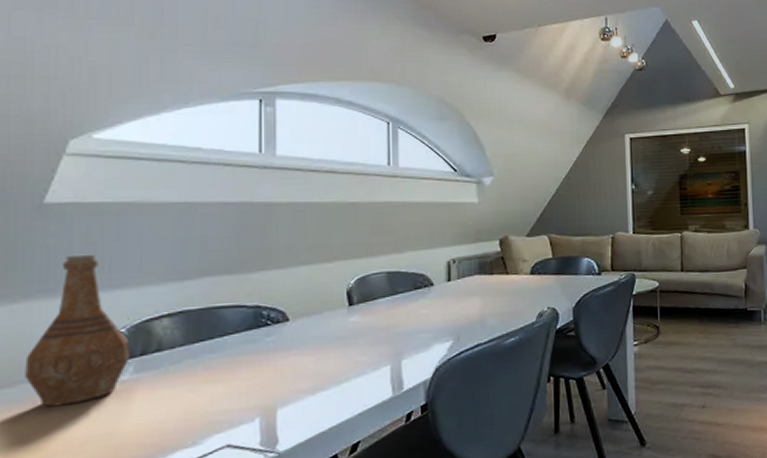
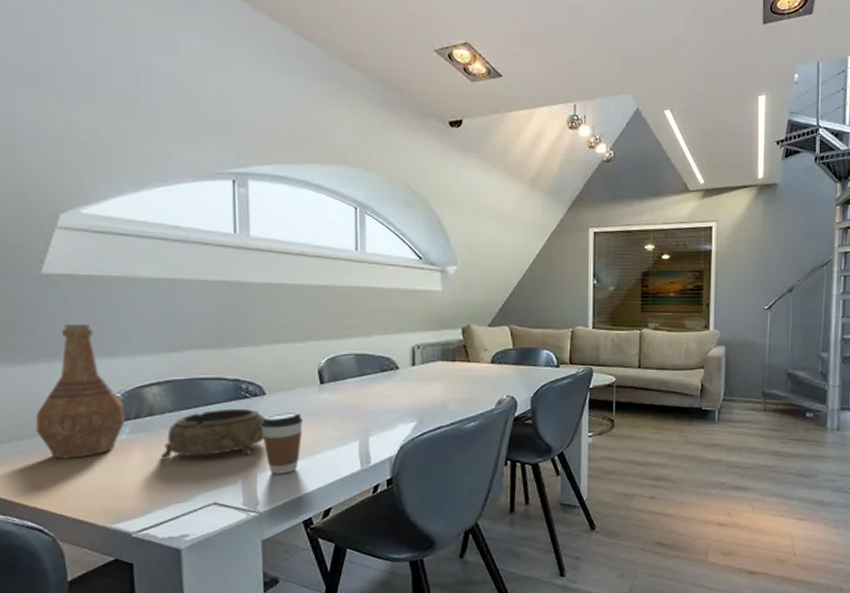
decorative bowl: none [167,337,287,399] -> present [160,408,265,459]
coffee cup: none [283,338,329,408] -> present [261,412,303,474]

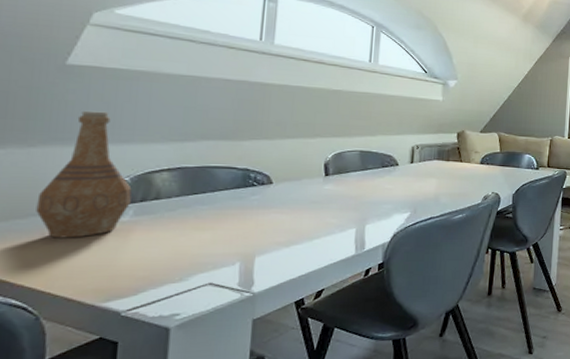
decorative bowl: present [160,408,265,459] -> none [161,195,269,240]
coffee cup: present [261,412,303,474] -> none [264,201,305,257]

